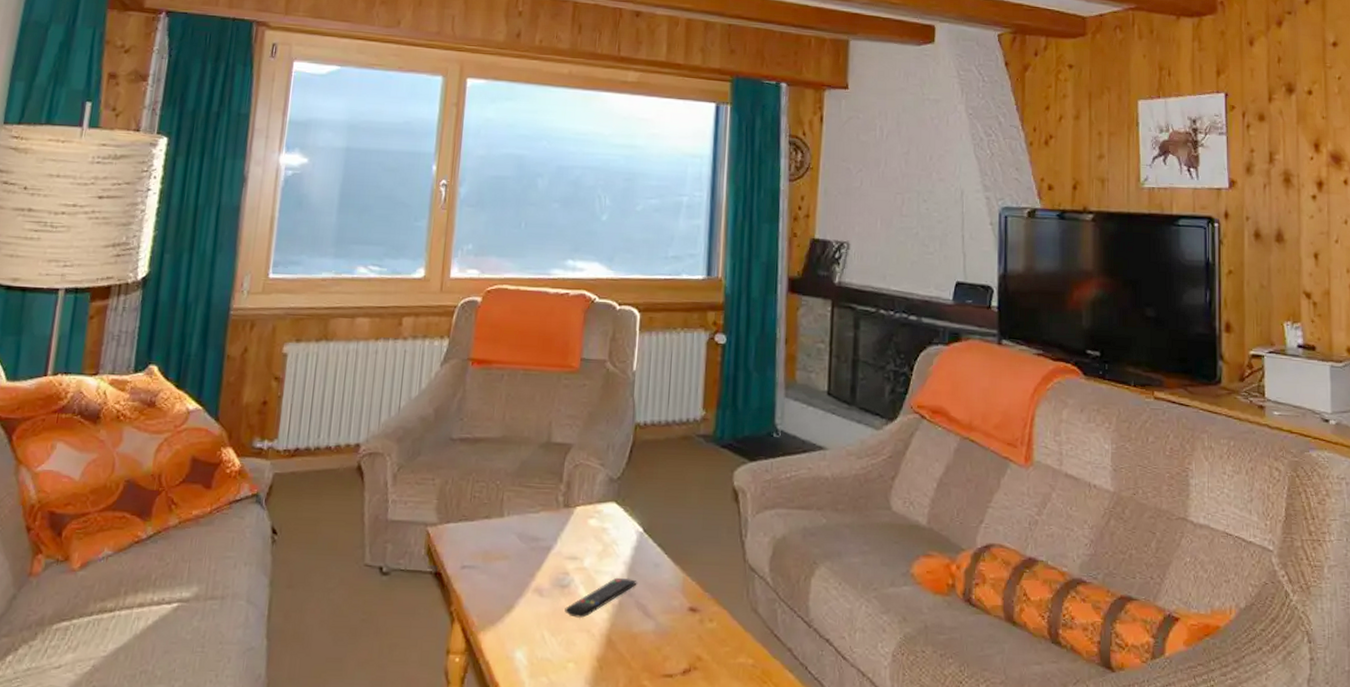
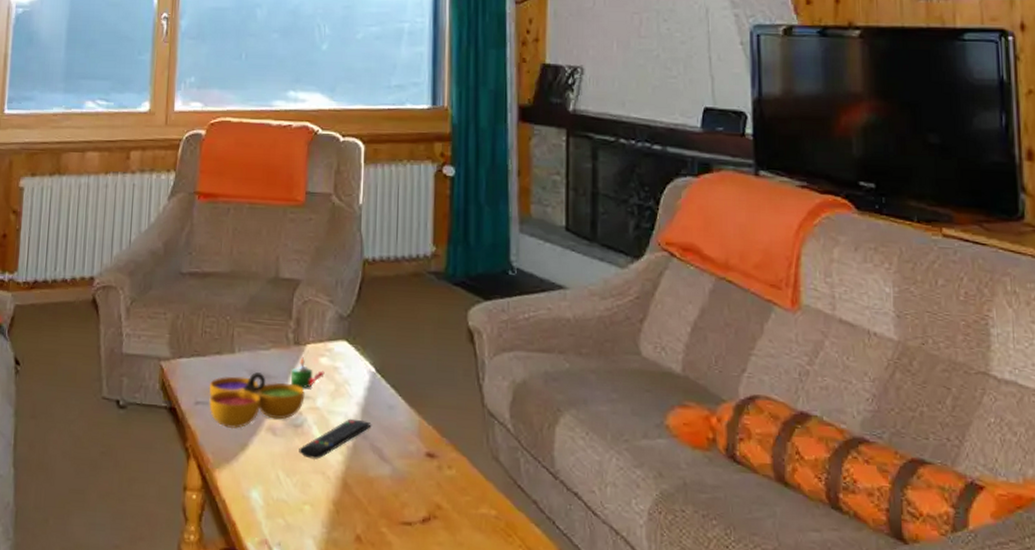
decorative bowl: none [475,535,573,592] -> present [209,372,305,429]
candle: none [559,519,593,549] -> present [291,357,325,388]

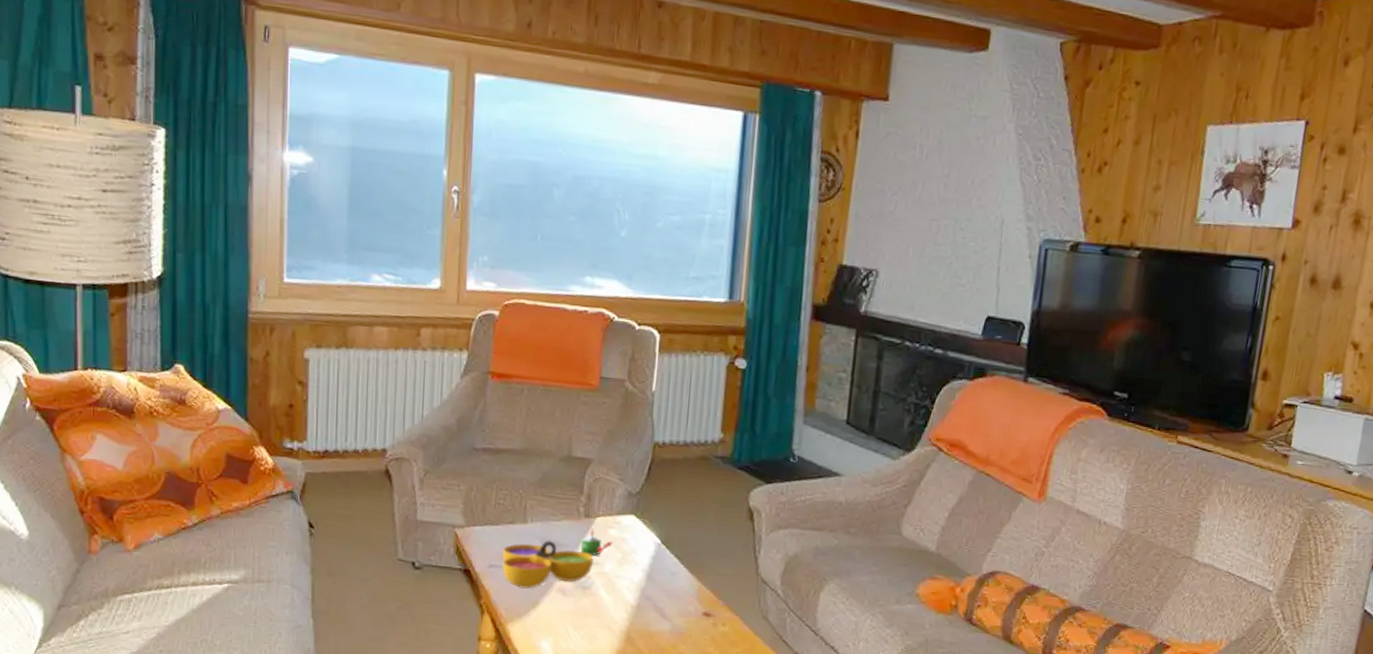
remote control: present [299,419,372,459] -> none [586,583,655,616]

